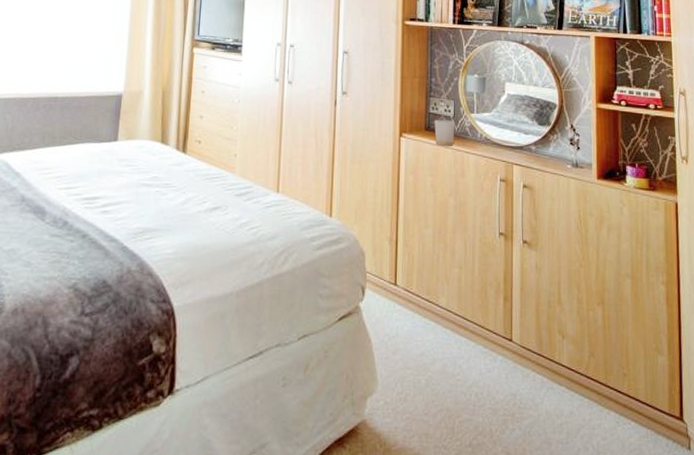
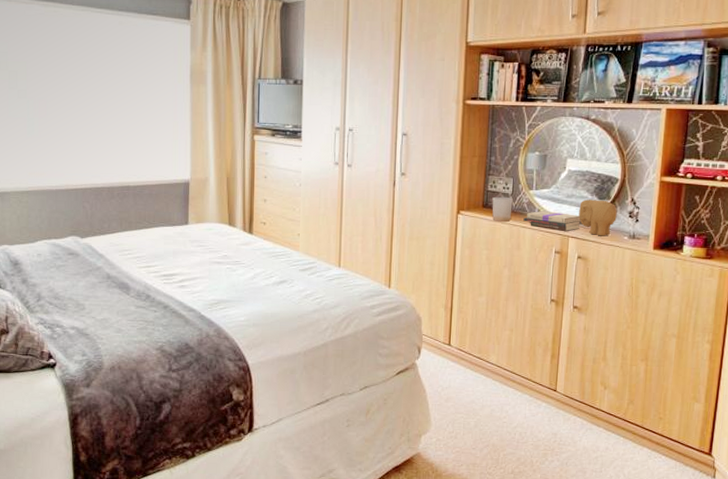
books: none [466,135,523,159] -> present [523,211,581,232]
decorative figurine: none [521,125,558,164] -> present [579,200,617,236]

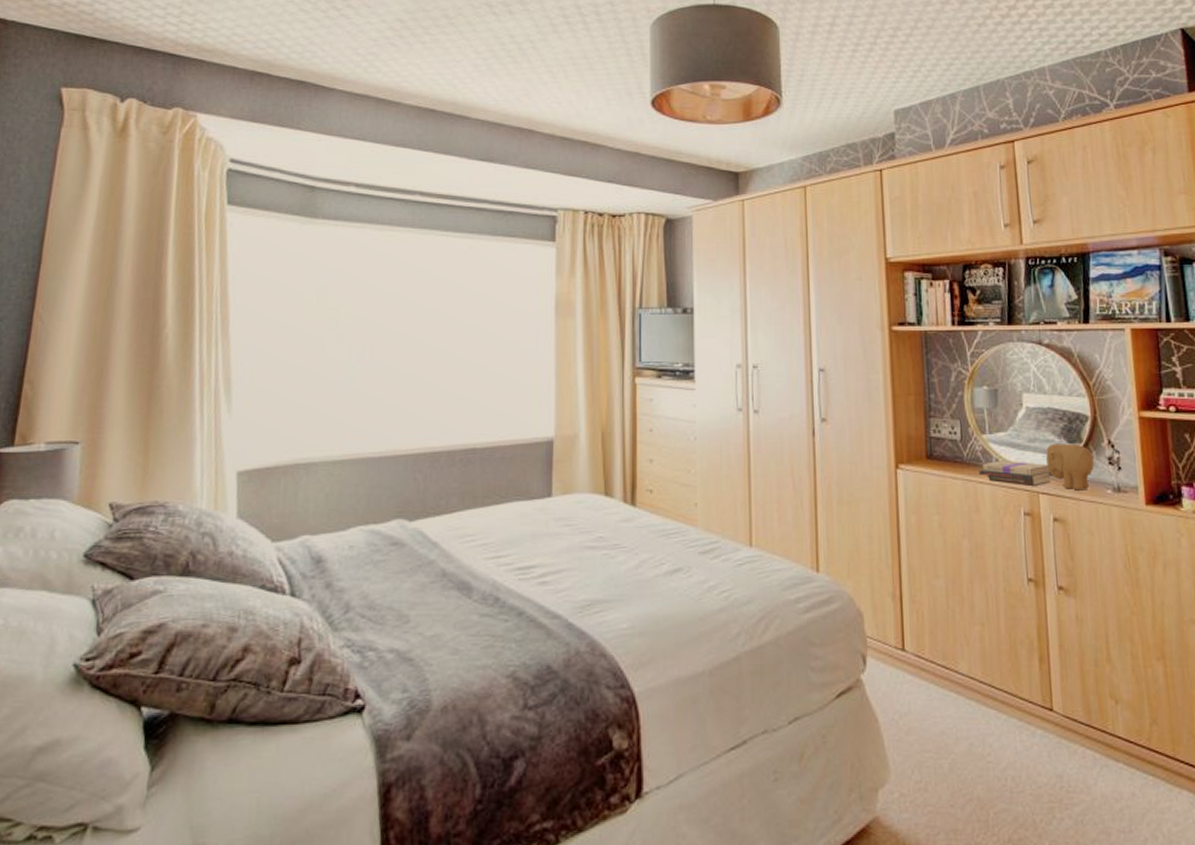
candle holder: present [492,196,513,223] -> none [937,444,964,478]

